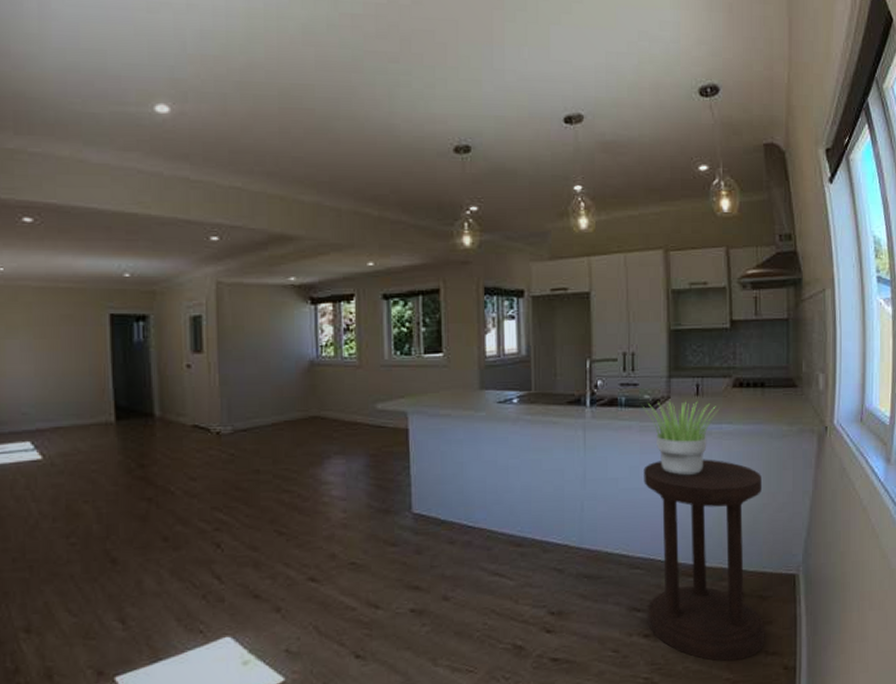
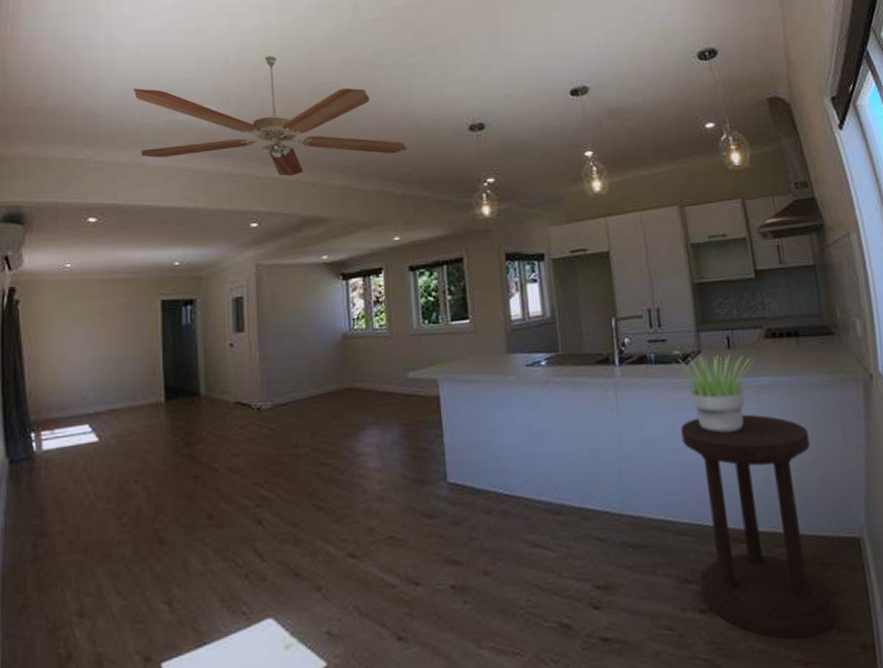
ceiling fan: none [72,46,386,187] -> present [133,56,407,176]

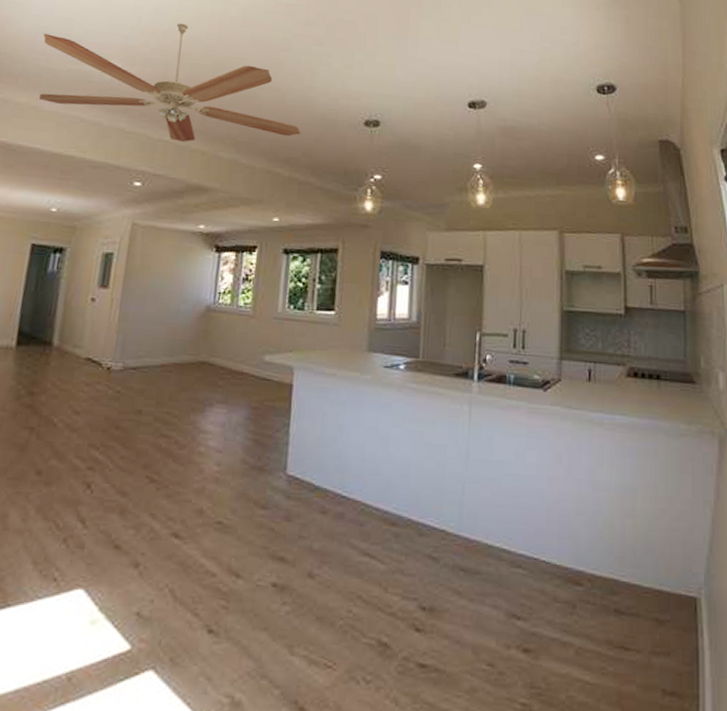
potted plant: present [674,353,753,433] -> none [532,383,612,468]
side table: present [680,414,836,640] -> none [528,447,662,697]

